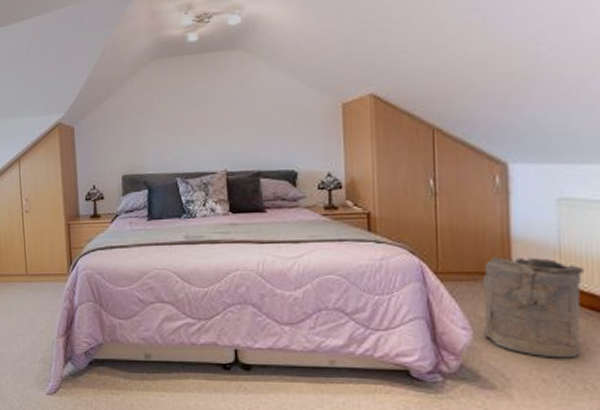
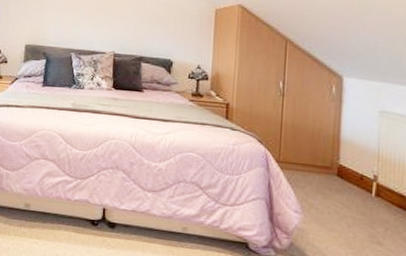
laundry hamper: present [473,256,584,359] -> none [307,153,396,248]

